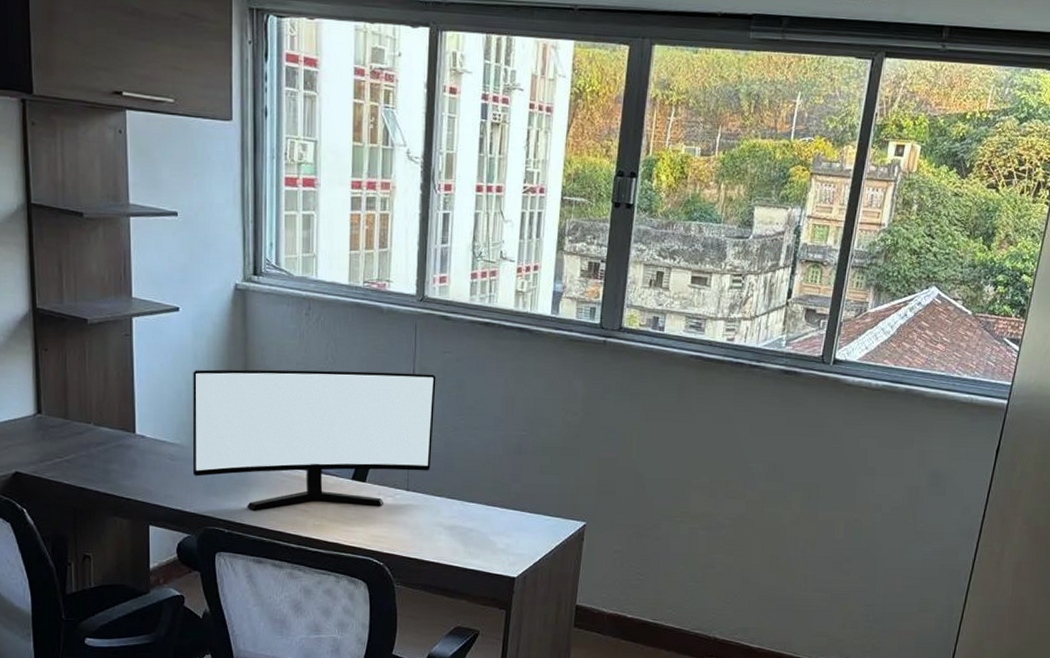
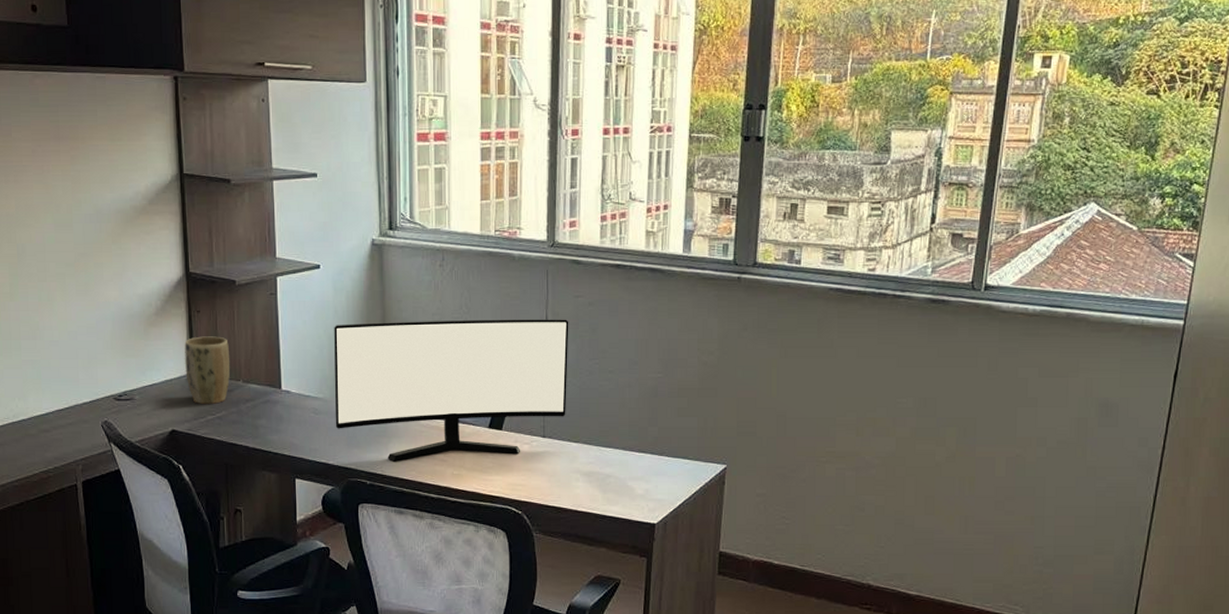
plant pot: none [30,375,81,447] -> present [184,336,231,405]

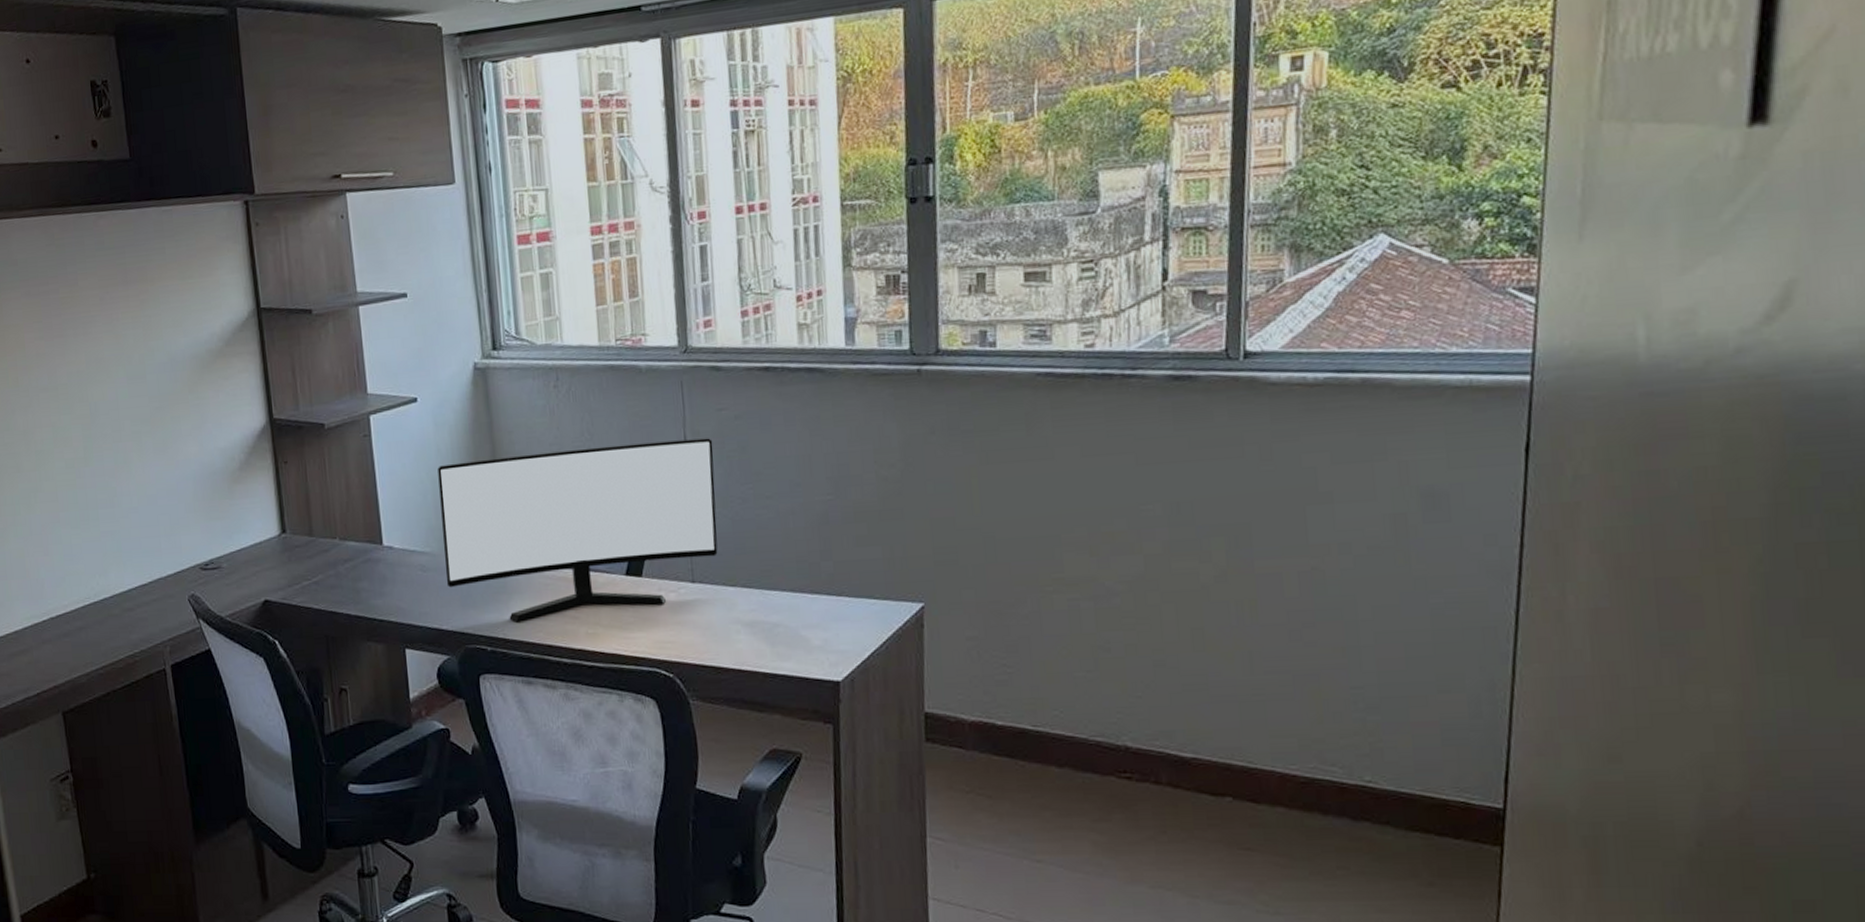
plant pot: present [184,336,231,405] -> none [273,489,325,569]

